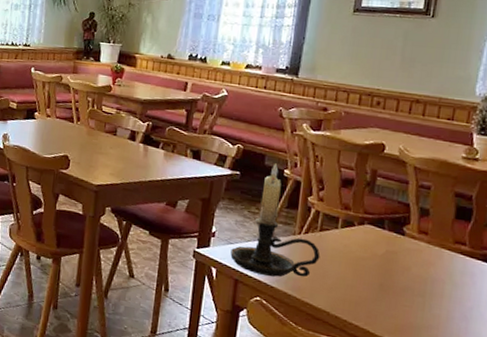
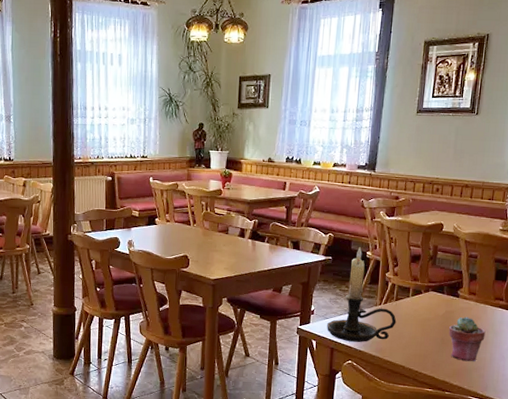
potted succulent: none [390,260,441,318] -> present [449,317,486,362]

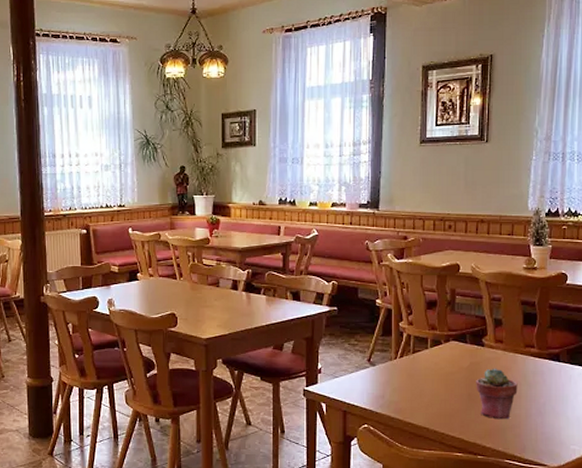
candle holder: present [327,247,397,342] -> none [337,295,416,403]

